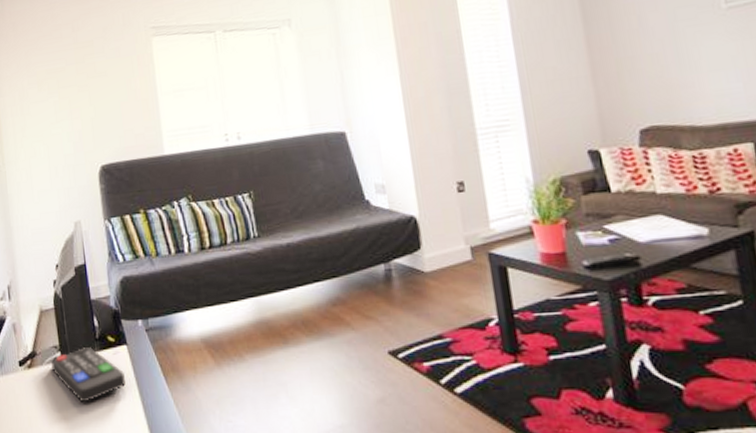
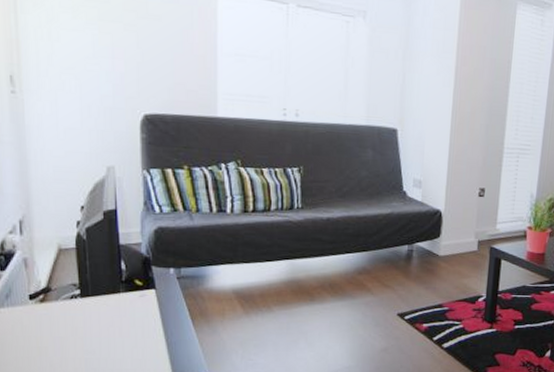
remote control: present [51,347,125,403] -> none [69,288,150,337]

